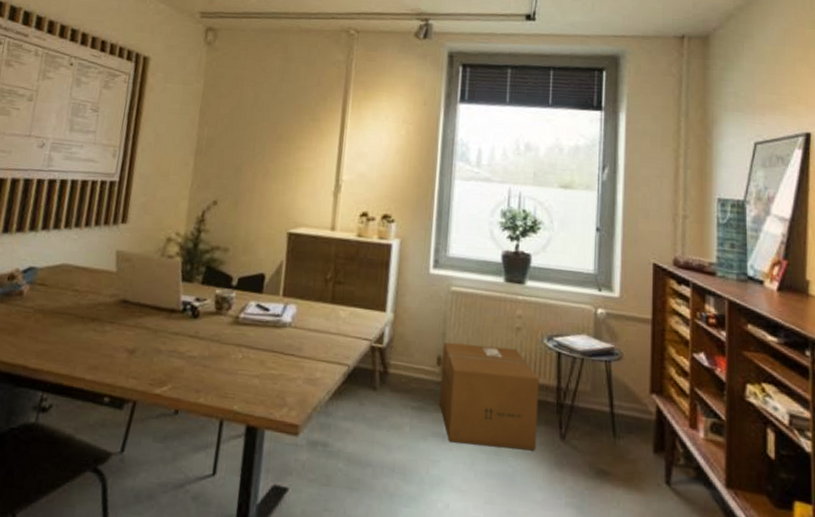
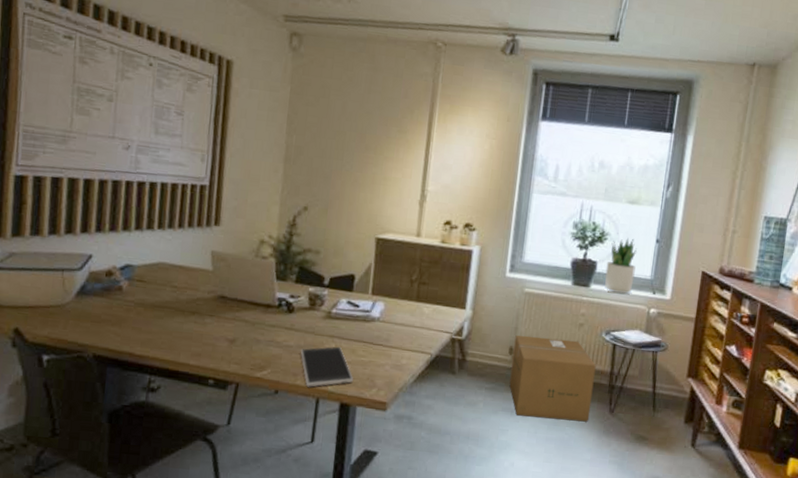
tablet: none [204,357,262,406] -> present [300,346,353,387]
planter: none [541,226,575,291] -> present [604,238,637,294]

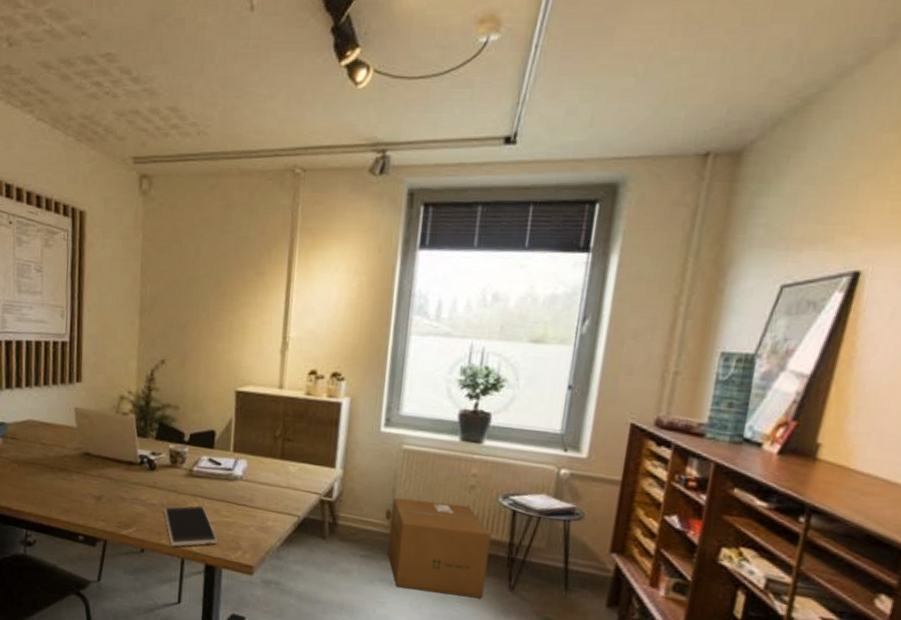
planter: present [604,238,637,294] -> none [501,384,542,451]

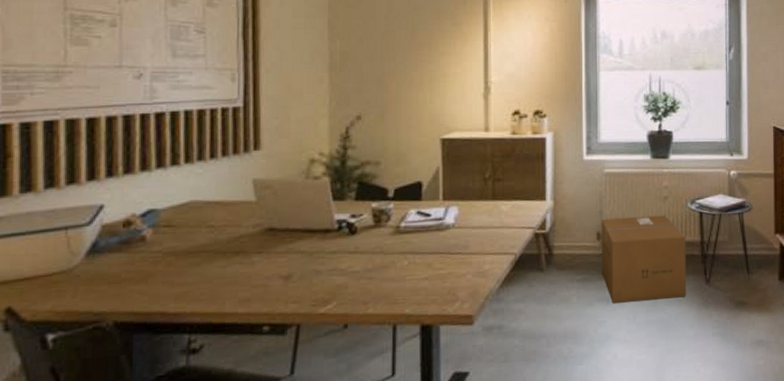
tablet: present [163,505,218,547] -> none [369,262,432,314]

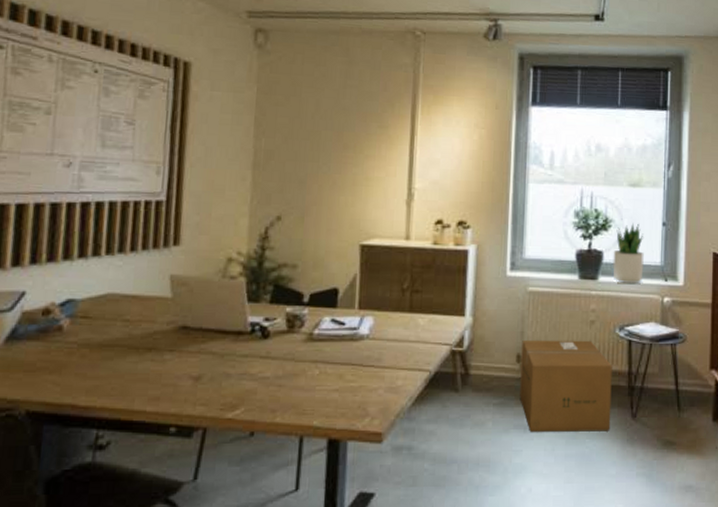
planter: none [682,103,711,160] -> present [613,223,644,283]

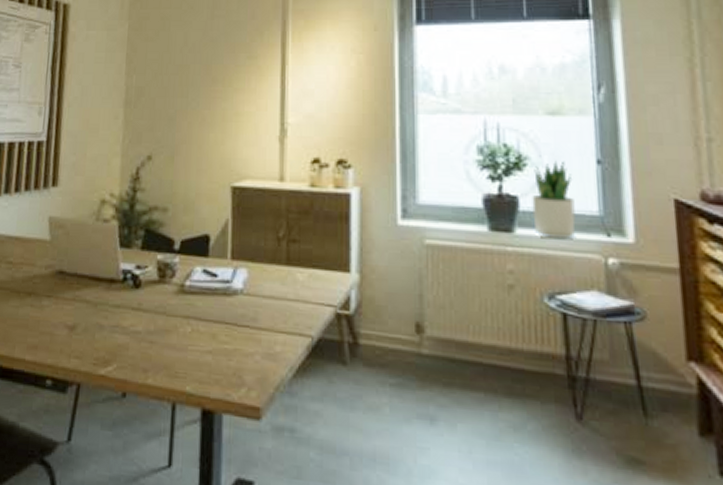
box: present [520,340,612,432] -> none [421,306,547,435]

